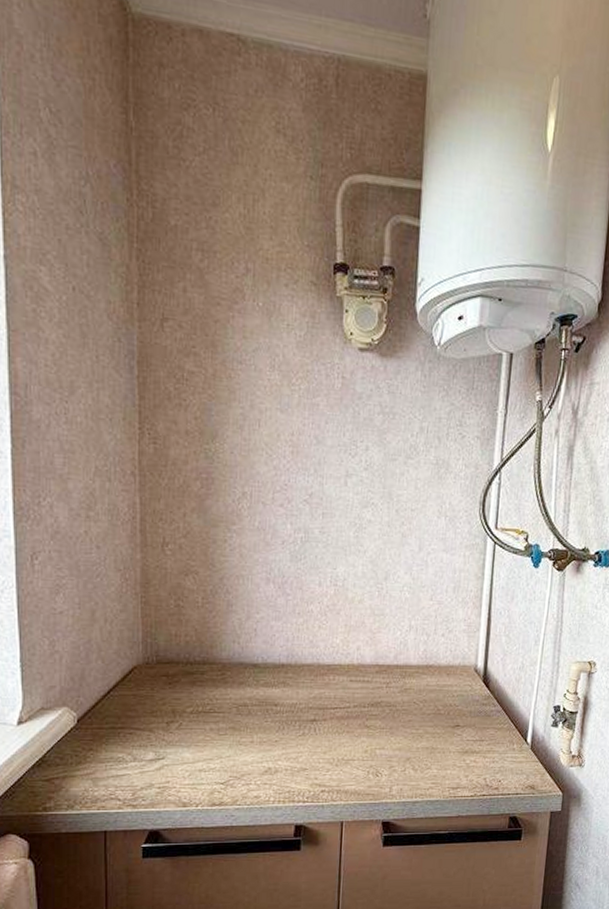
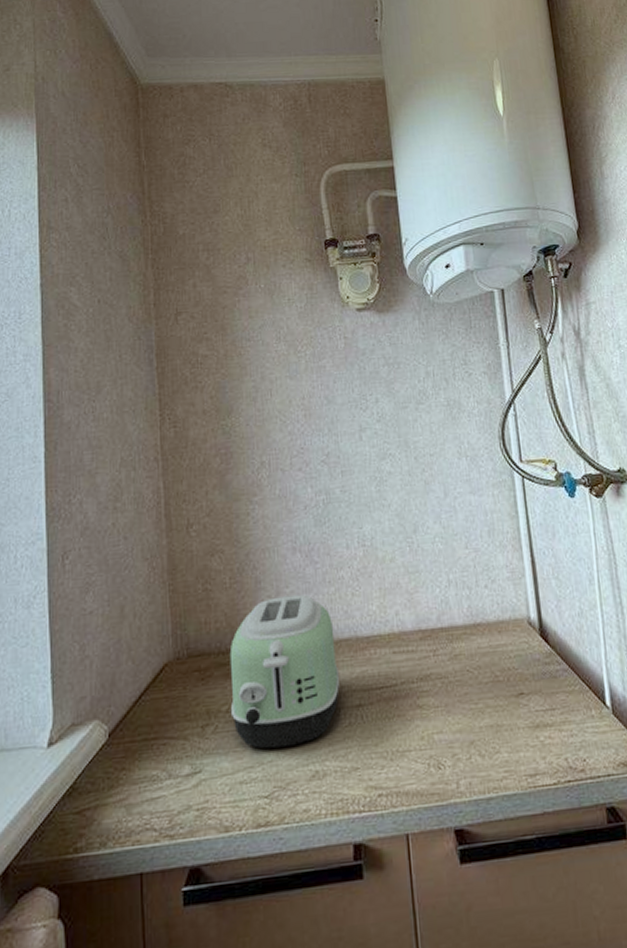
toaster: none [194,620,298,747] -> present [229,594,339,749]

